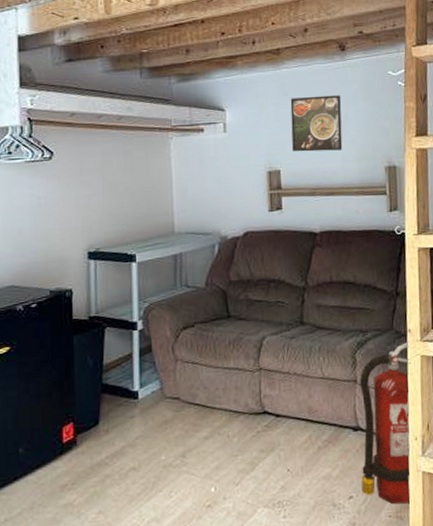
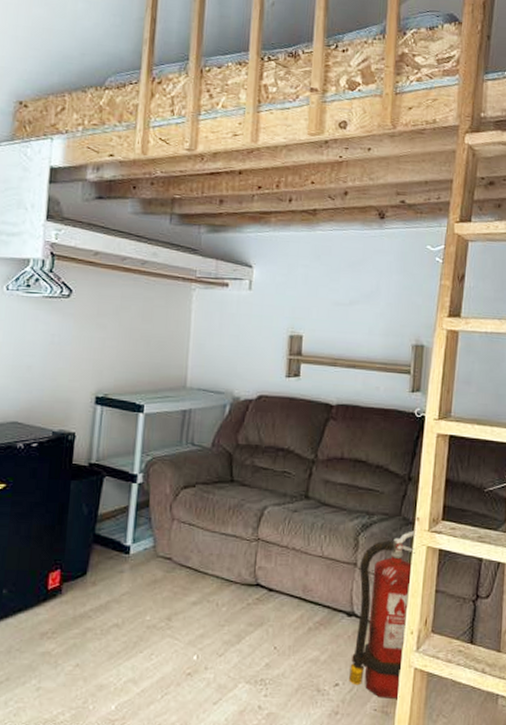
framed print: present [290,95,343,152] -> none [318,262,375,322]

